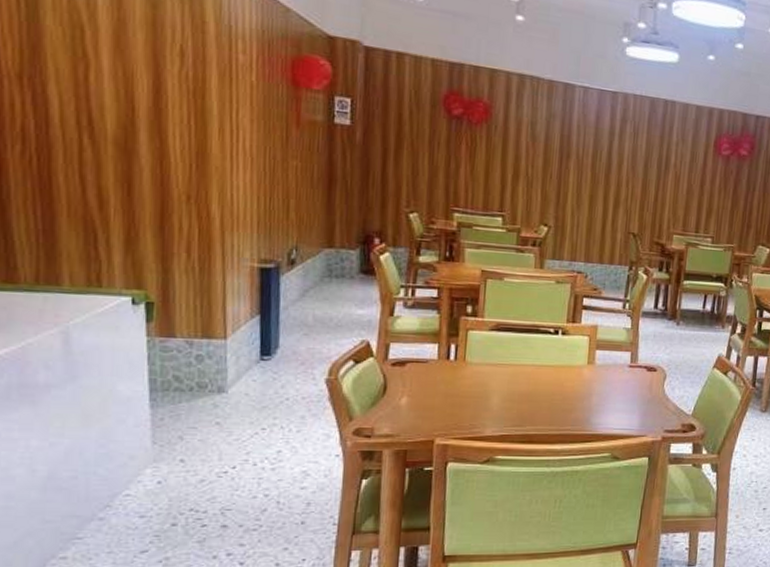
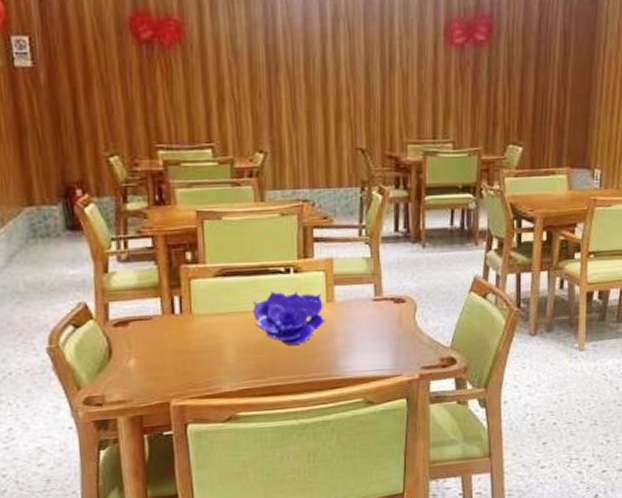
decorative bowl: none [520,349,585,399] -> present [252,291,325,345]

